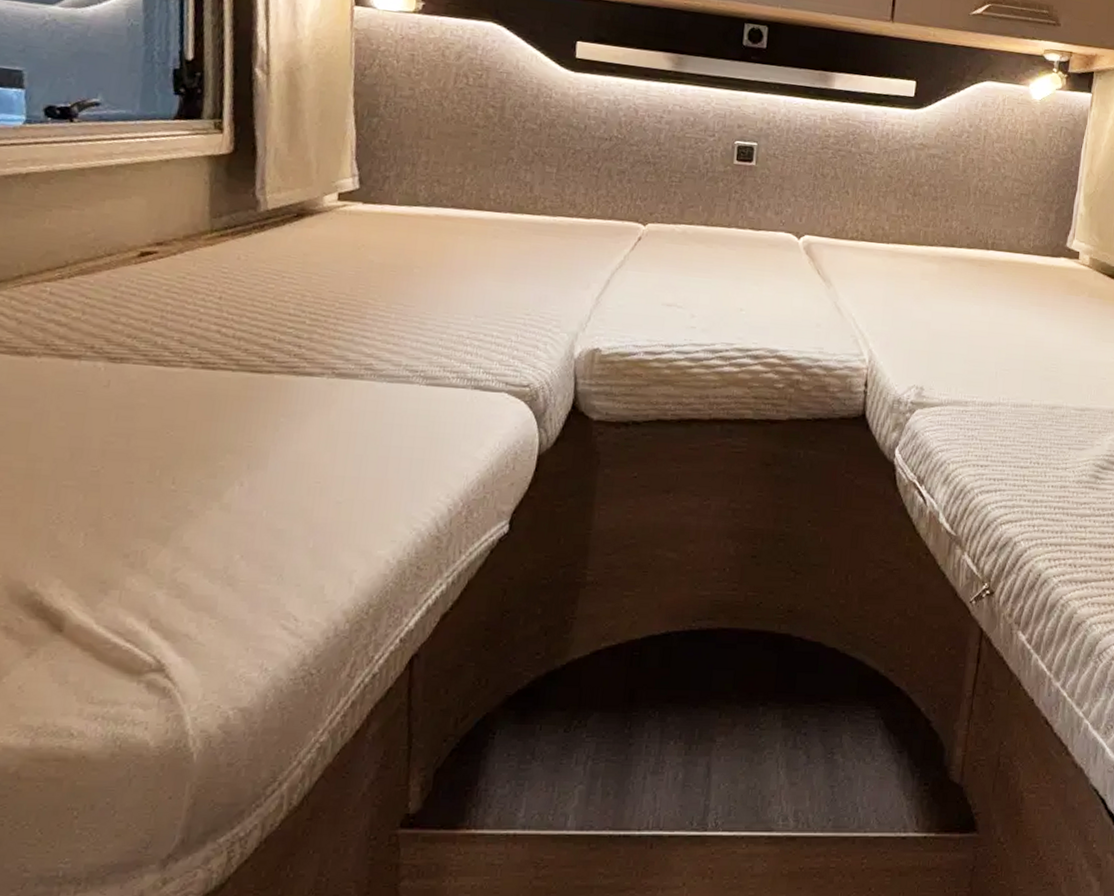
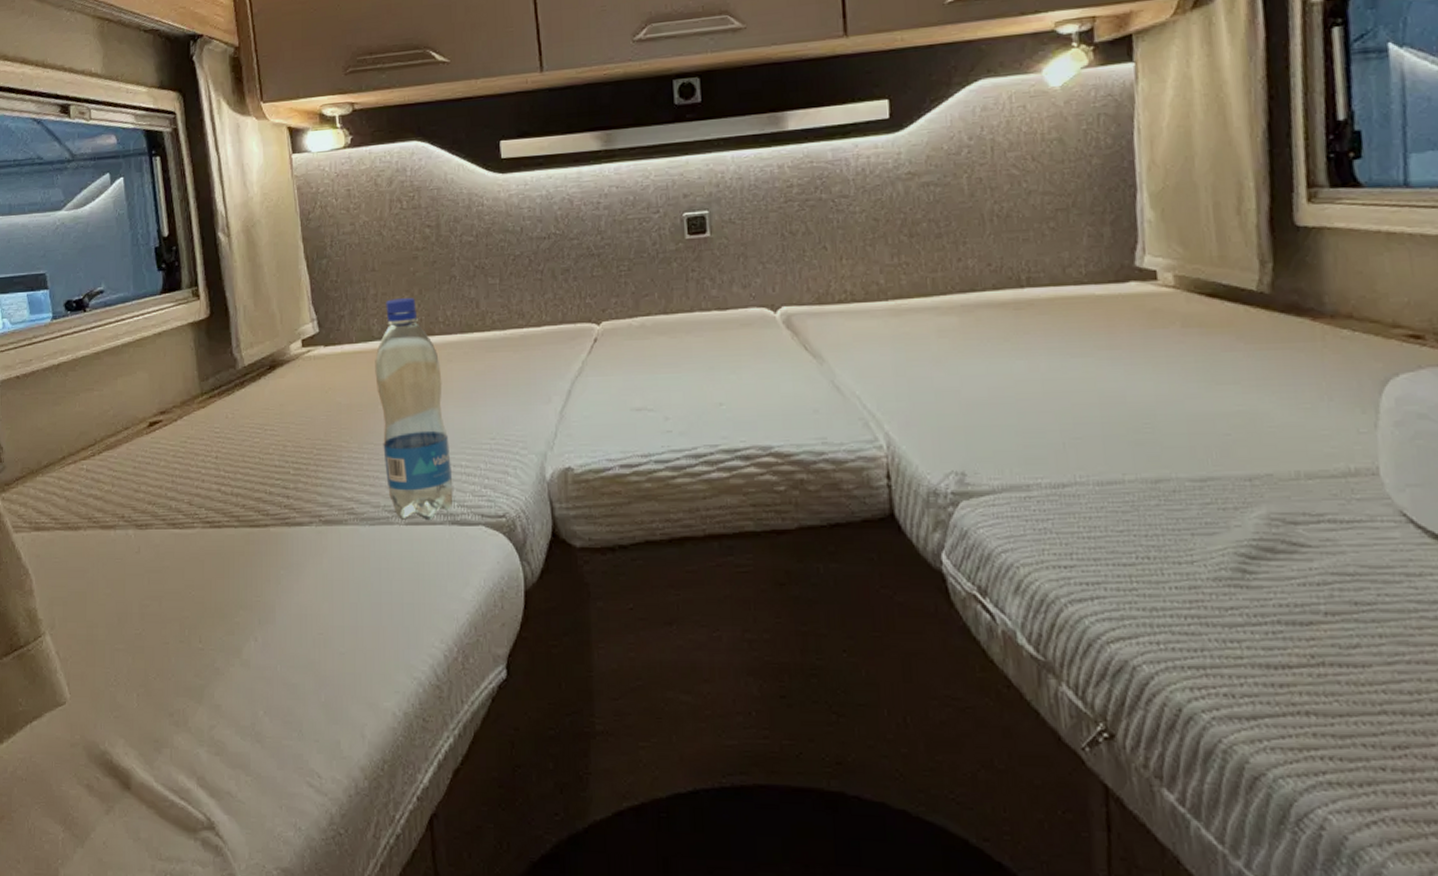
bottle: none [412,169,486,382] -> present [375,297,453,520]

